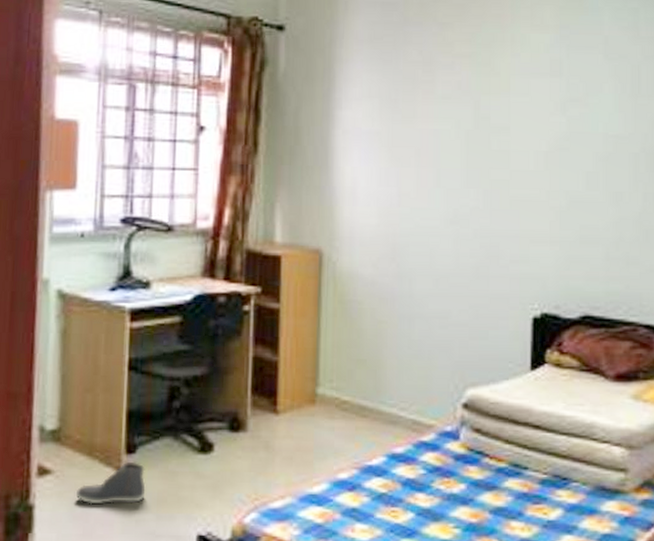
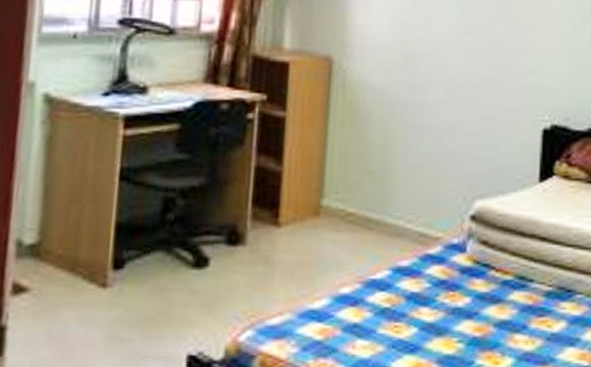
sneaker: present [75,461,146,505] -> none [54,277,133,324]

